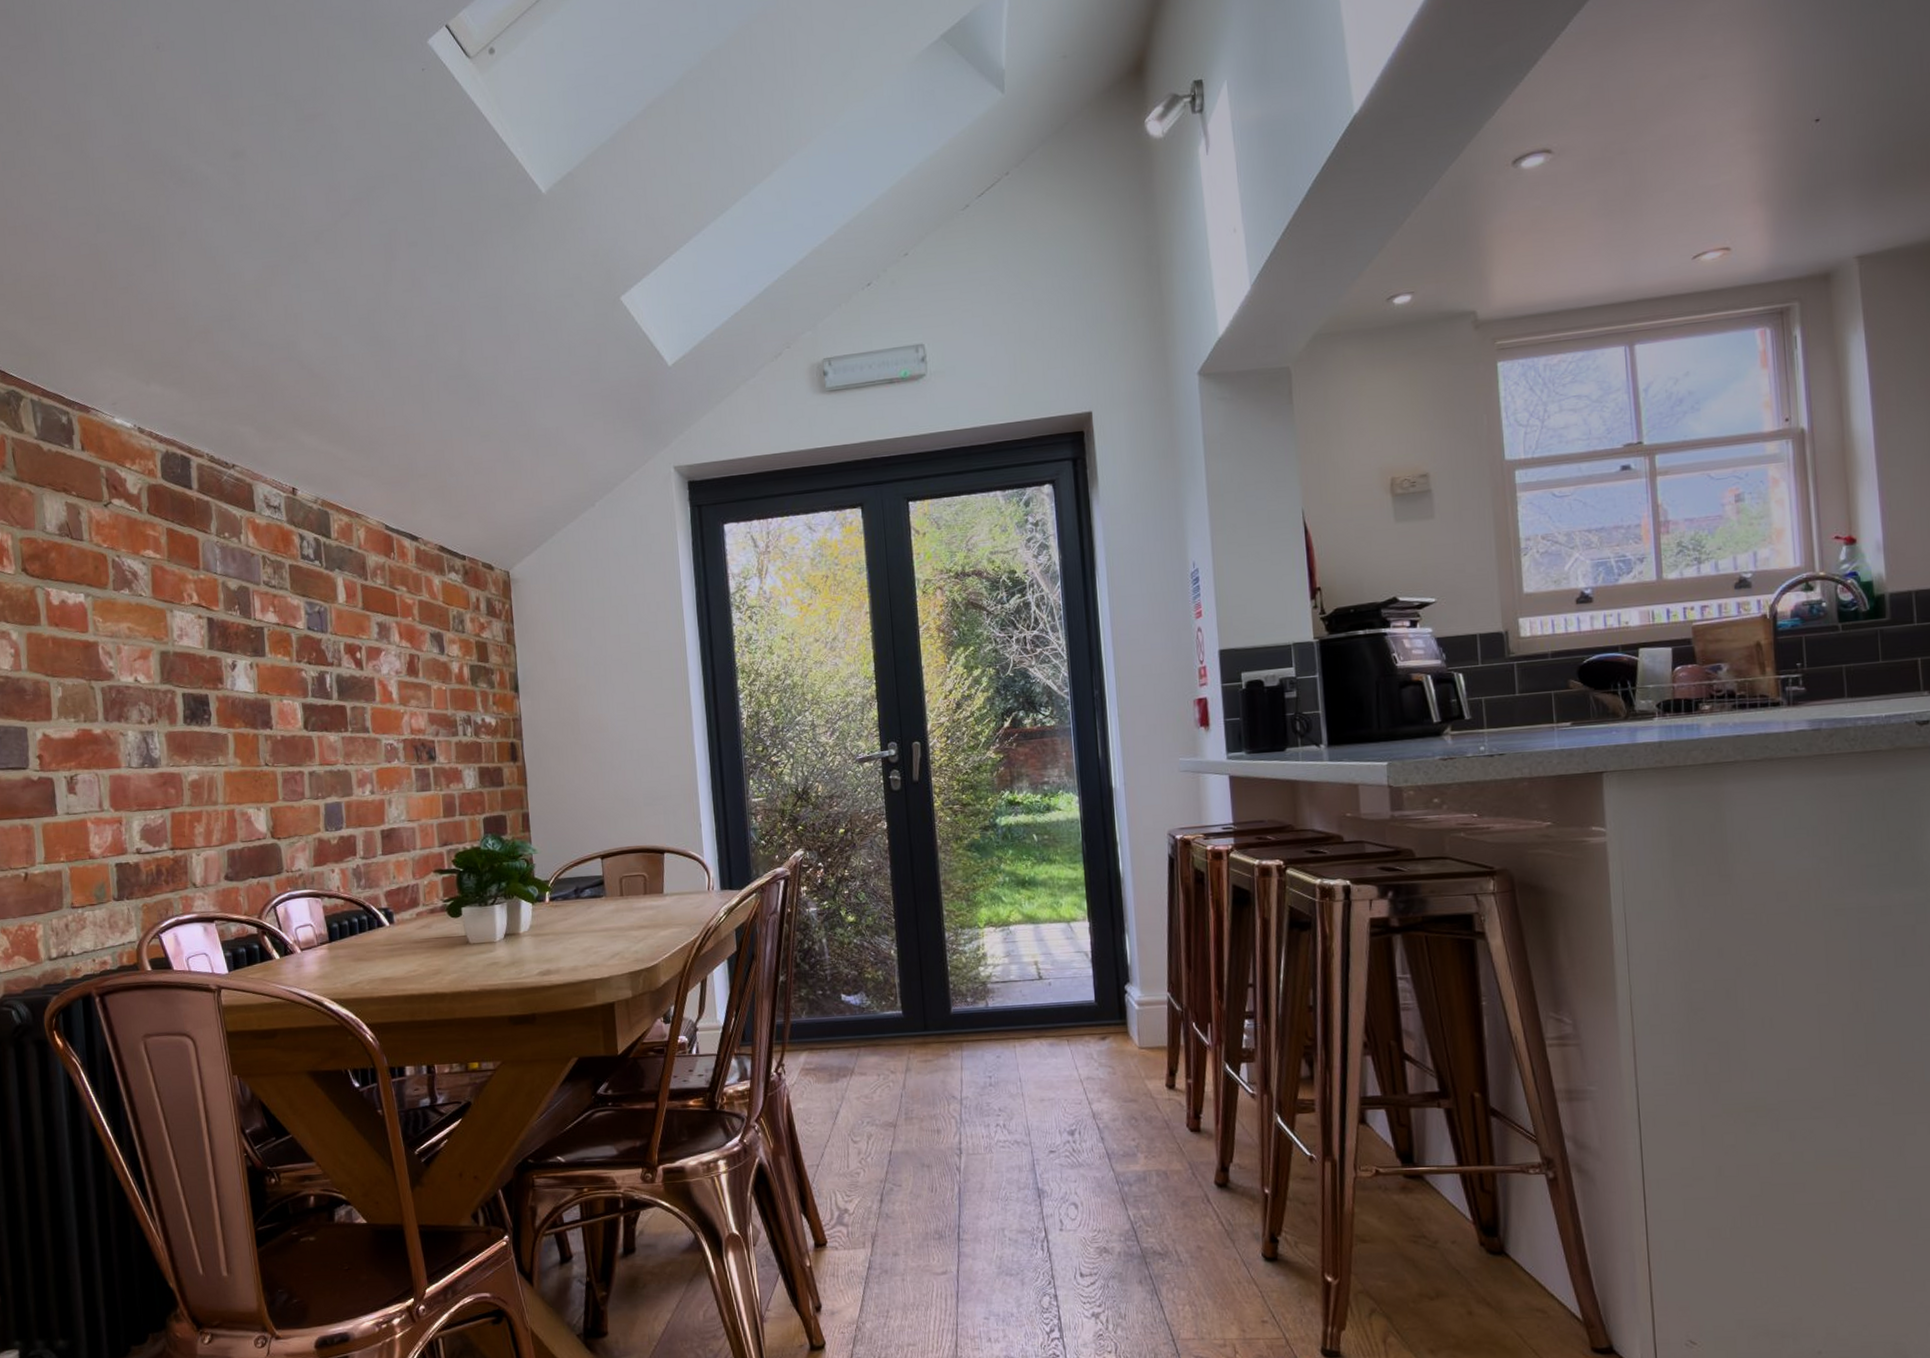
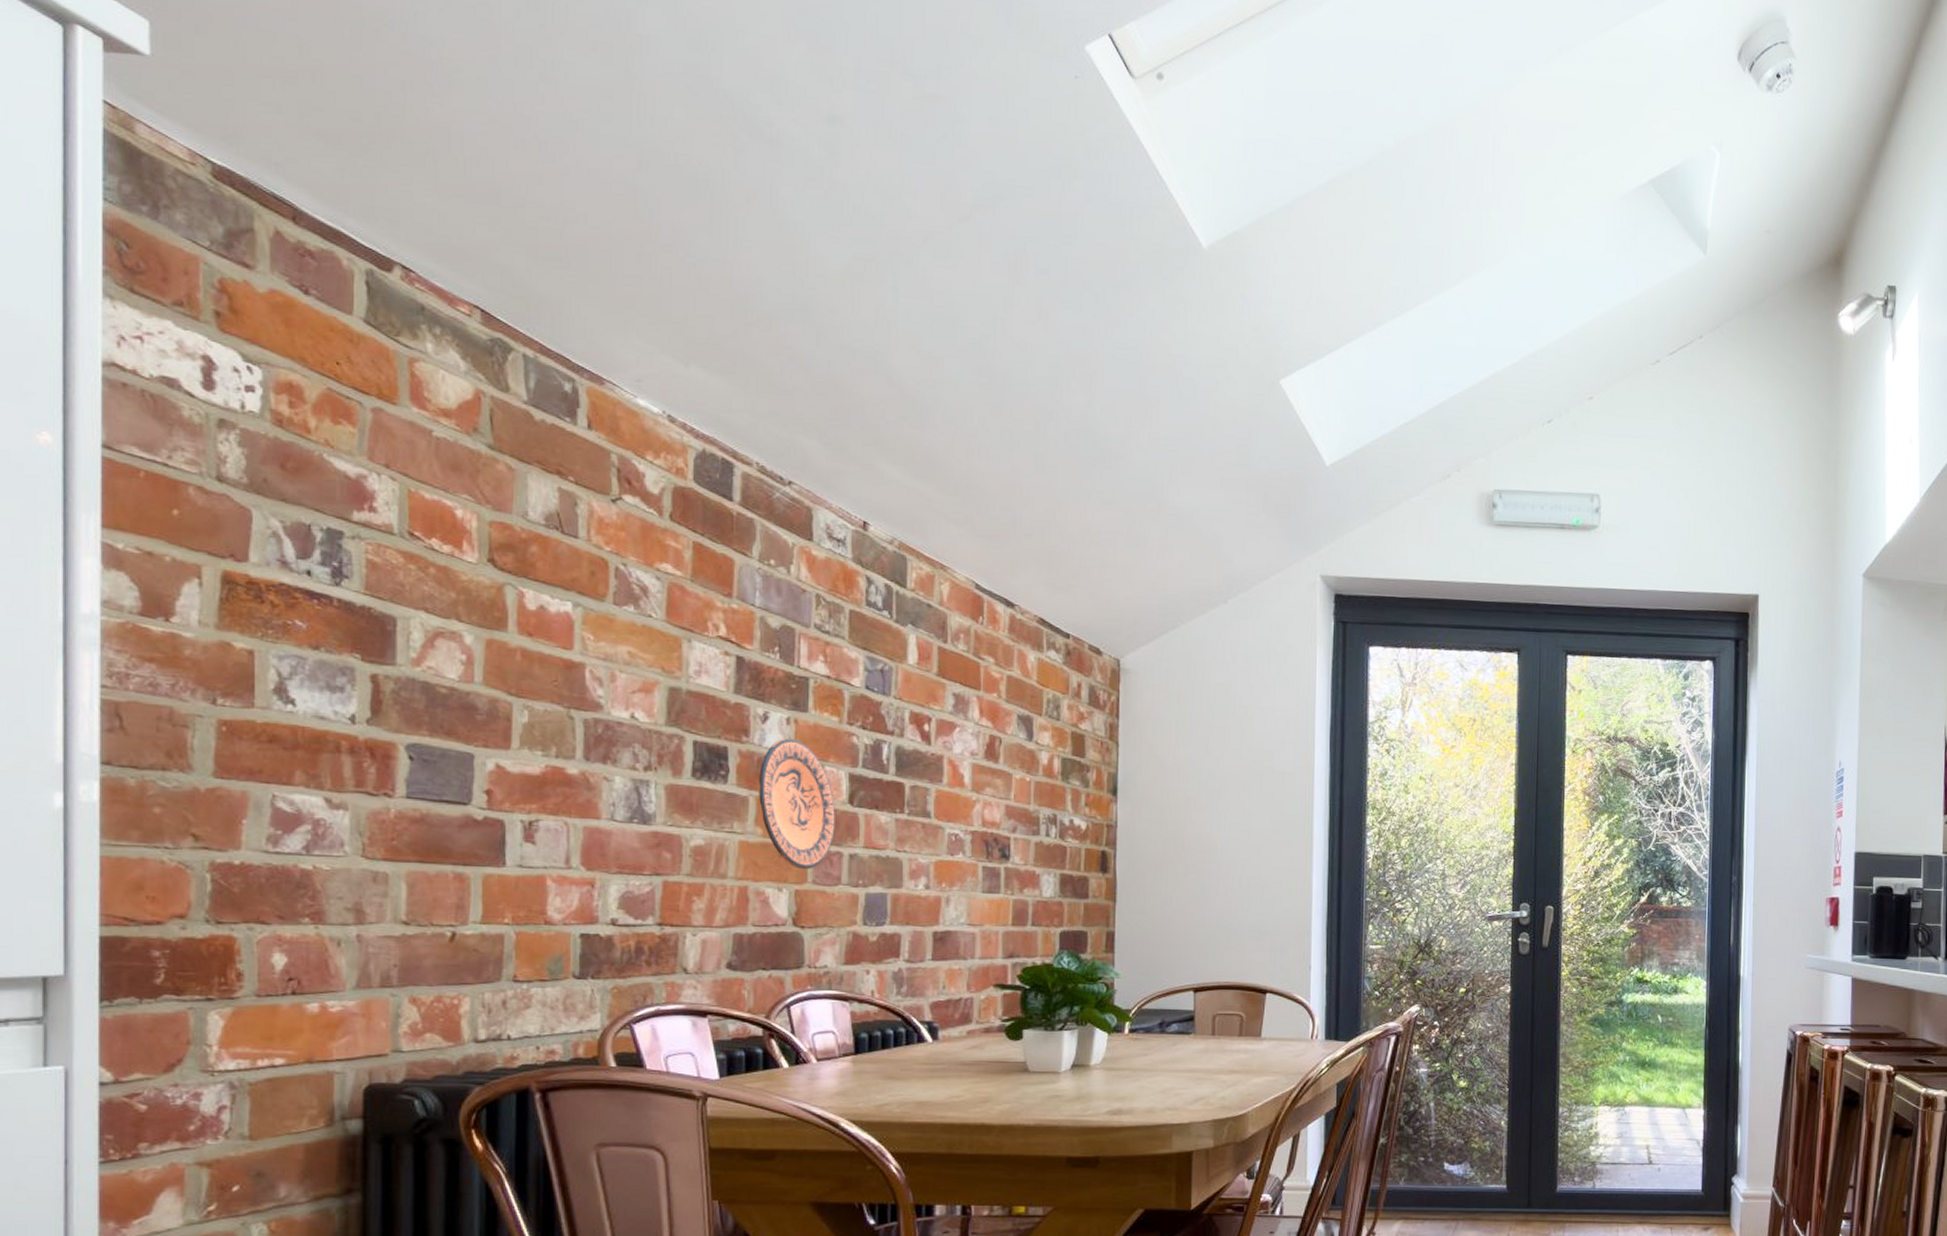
decorative plate: none [234,680,296,790] -> present [759,738,835,870]

